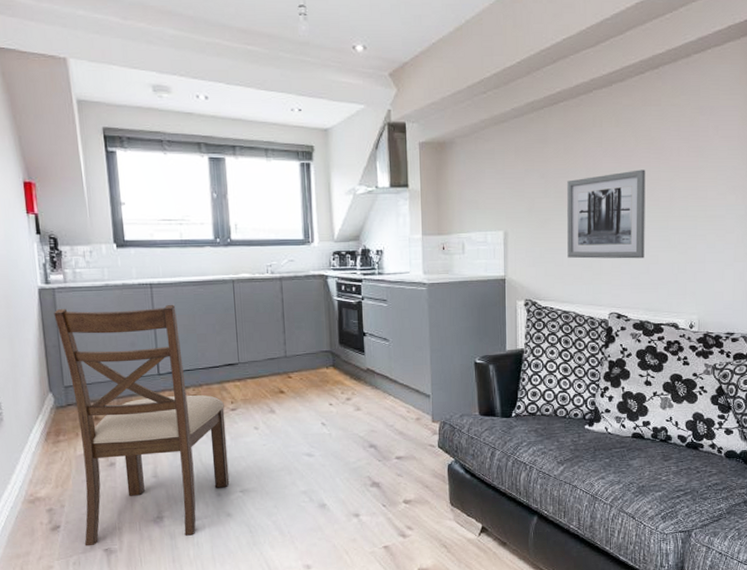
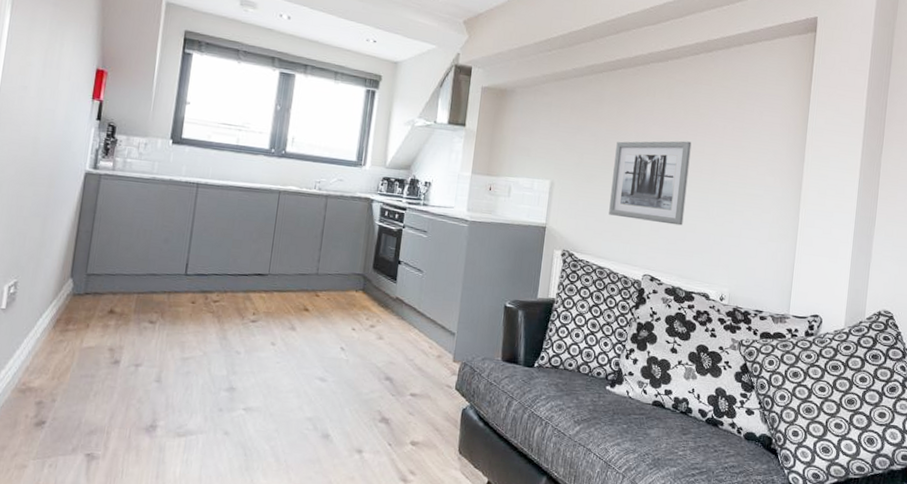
chair: present [54,305,230,546] -> none [66,195,246,451]

